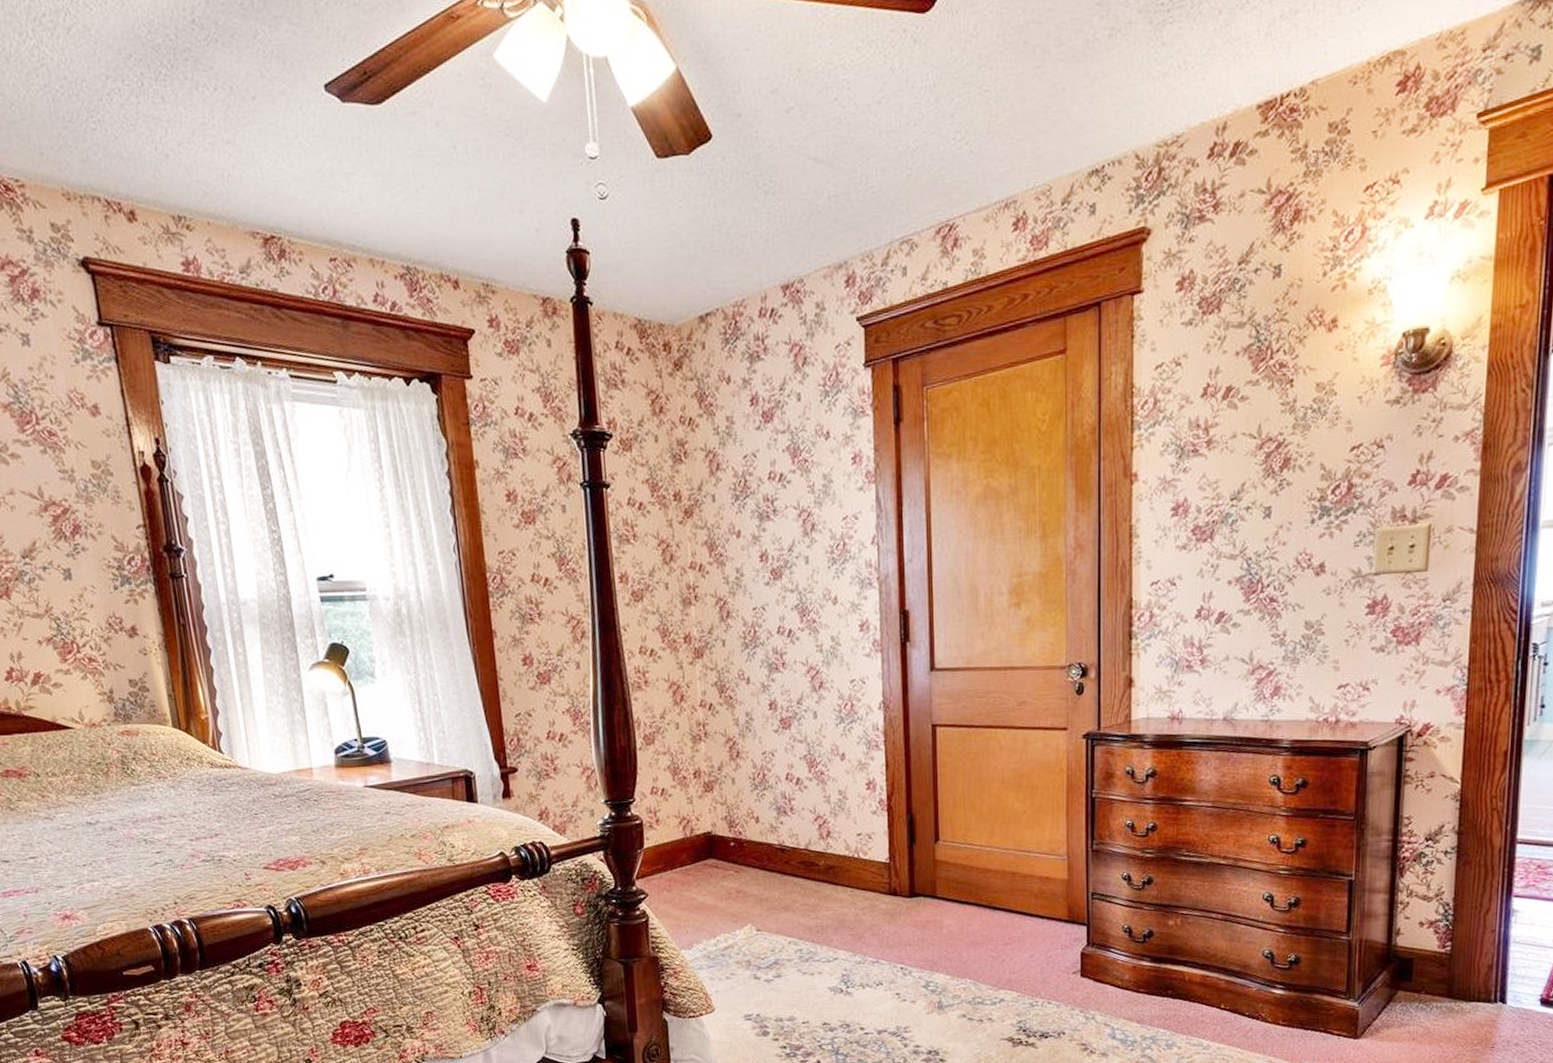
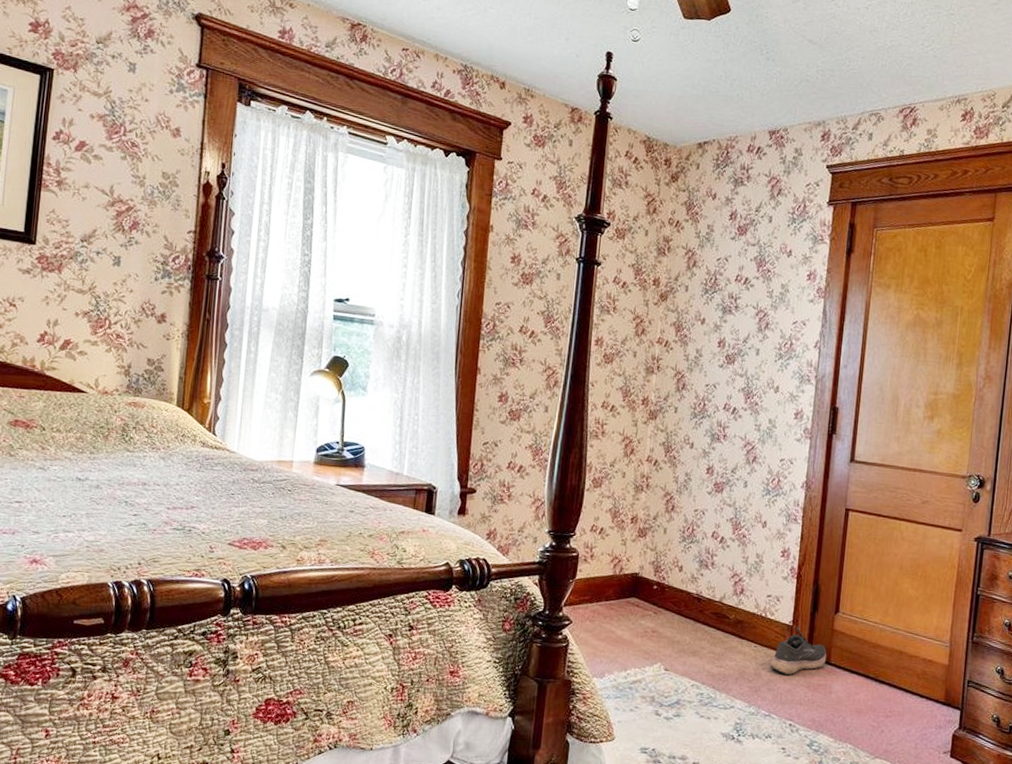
shoe: none [870,862,932,917] -> present [769,626,827,676]

